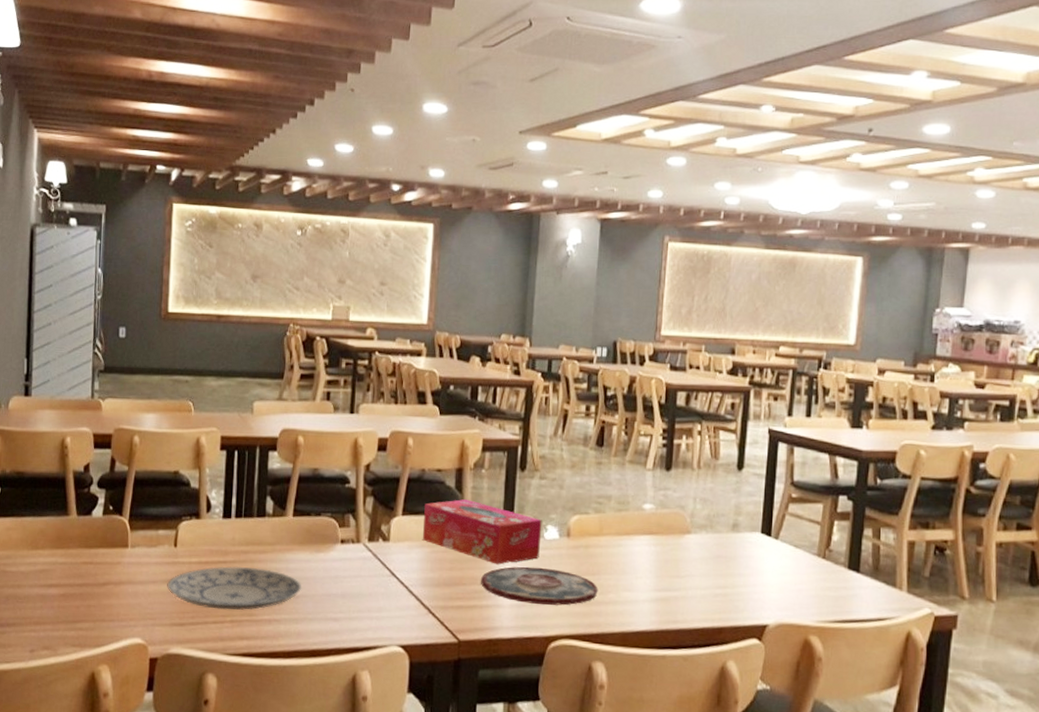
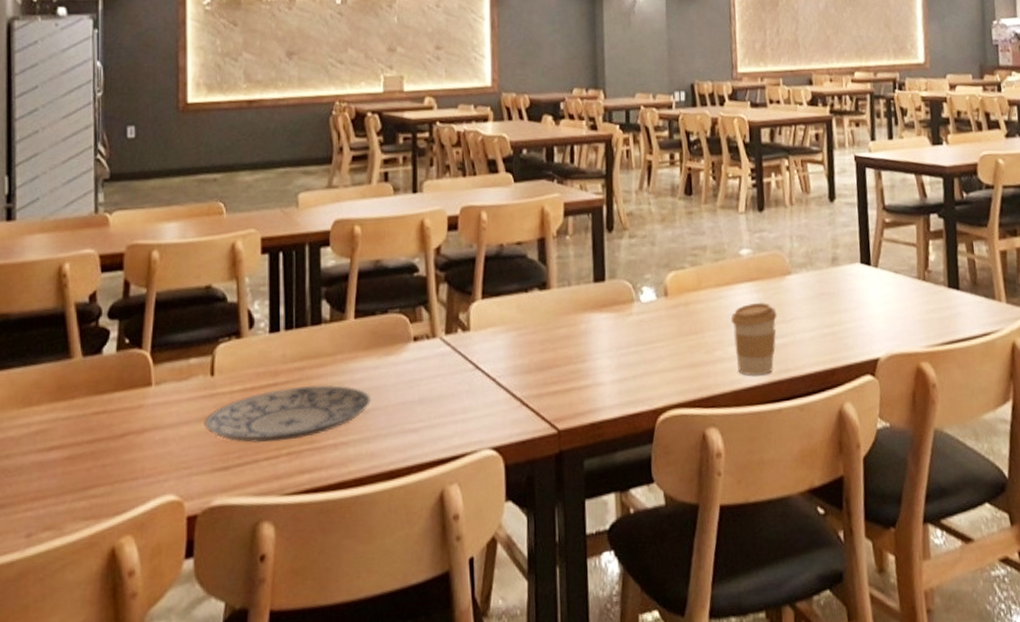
tissue box: present [422,499,542,565] -> none [506,271,638,339]
plate: present [480,566,598,606] -> none [575,333,704,376]
coffee cup: none [627,555,672,623] -> present [730,302,777,376]

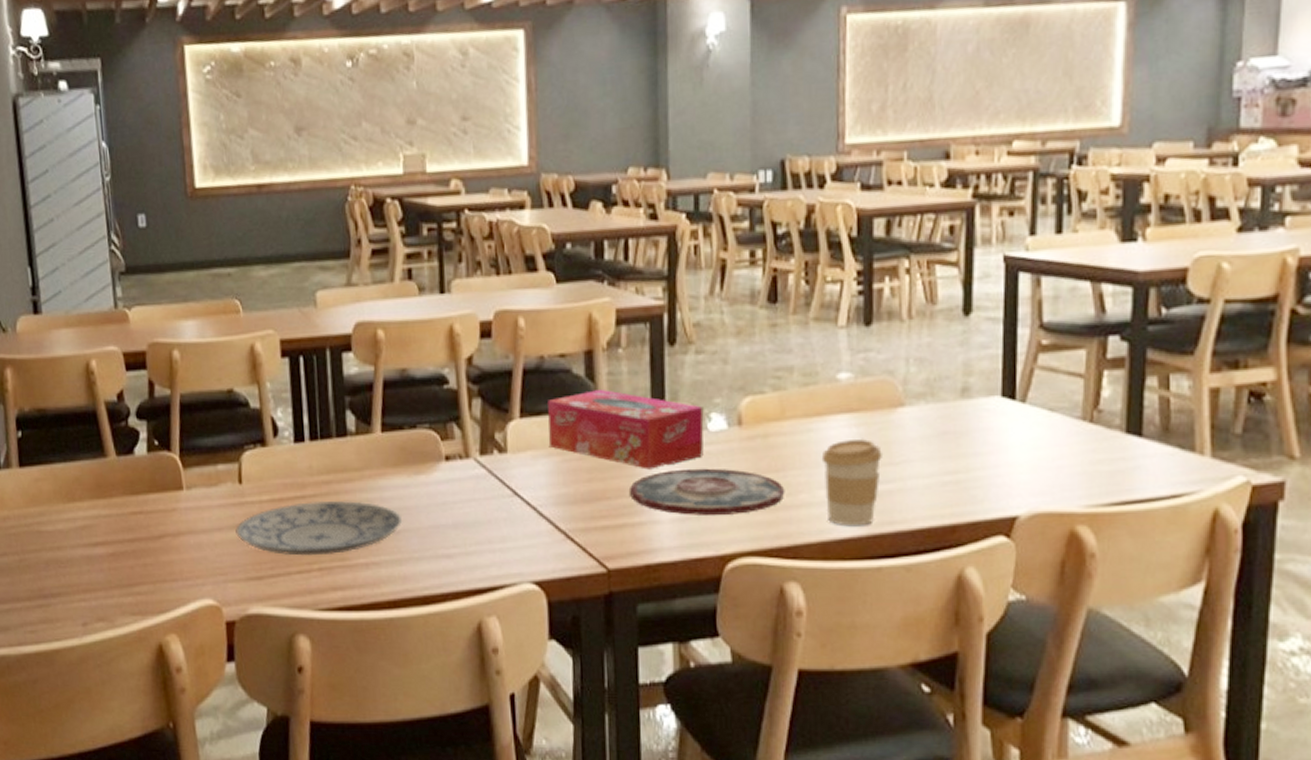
tissue box: none [506,271,638,339] -> present [548,390,704,470]
plate: none [575,333,704,376] -> present [628,468,785,515]

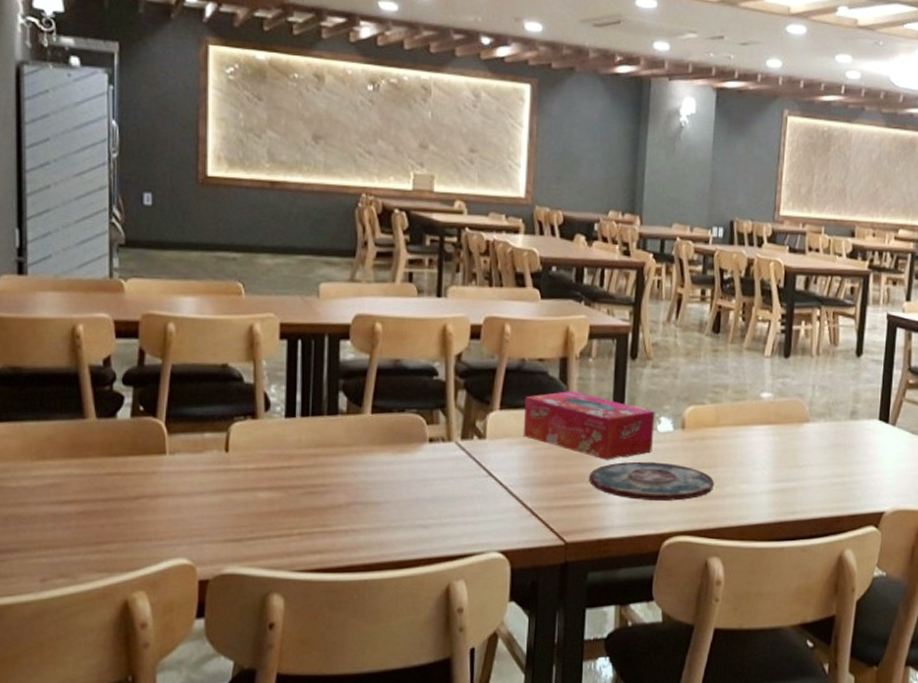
plate: present [235,500,403,556] -> none [217,471,385,522]
coffee cup: present [821,438,882,527] -> none [744,445,790,515]

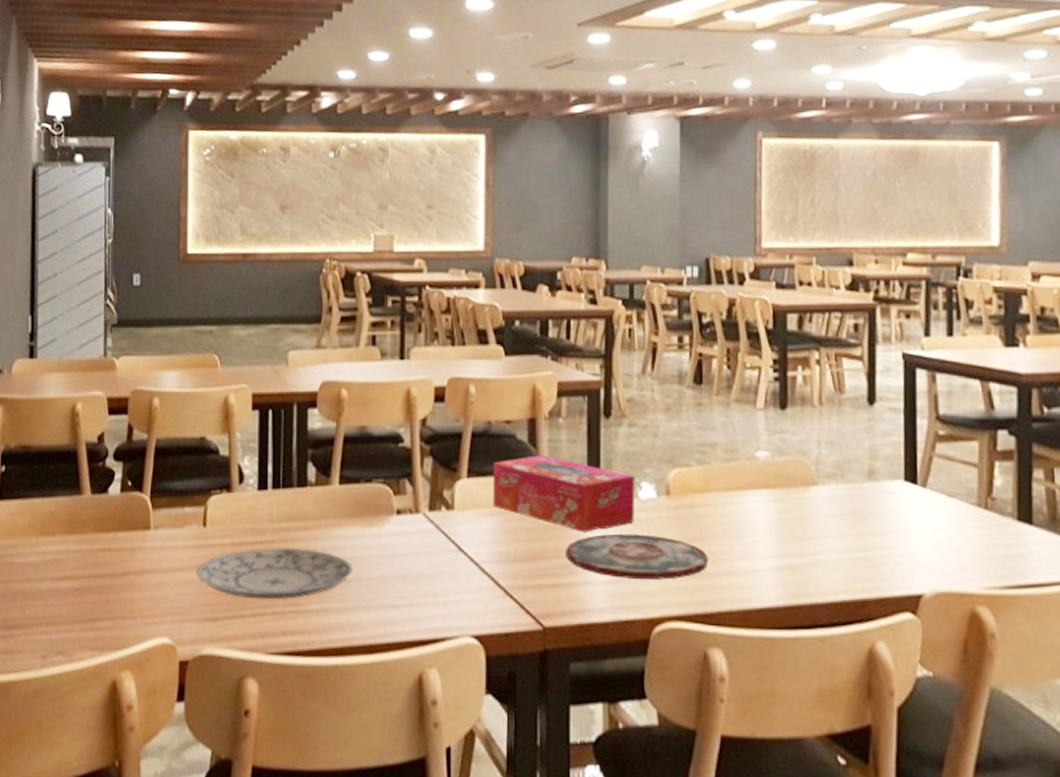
plate: none [217,471,385,522] -> present [196,546,354,600]

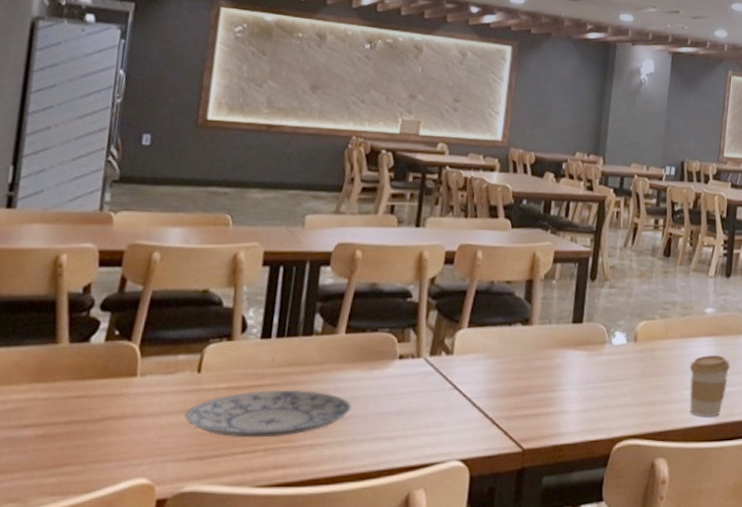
tissue box: present [492,455,635,533] -> none [488,310,611,372]
plate: present [565,533,709,580] -> none [547,372,663,407]
coffee cup: none [742,513,798,597] -> present [689,354,730,417]

